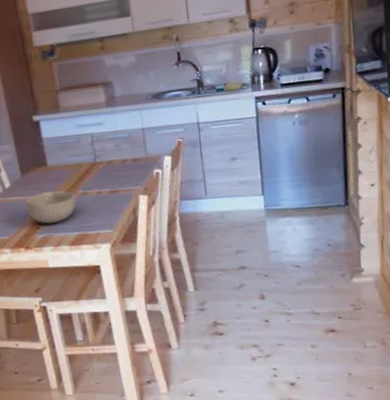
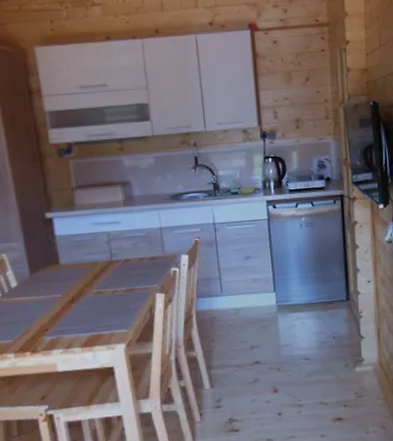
bowl: present [25,190,77,224] -> none [33,290,90,325]

